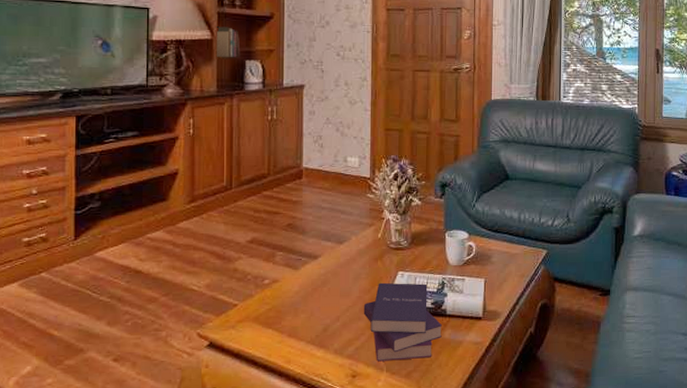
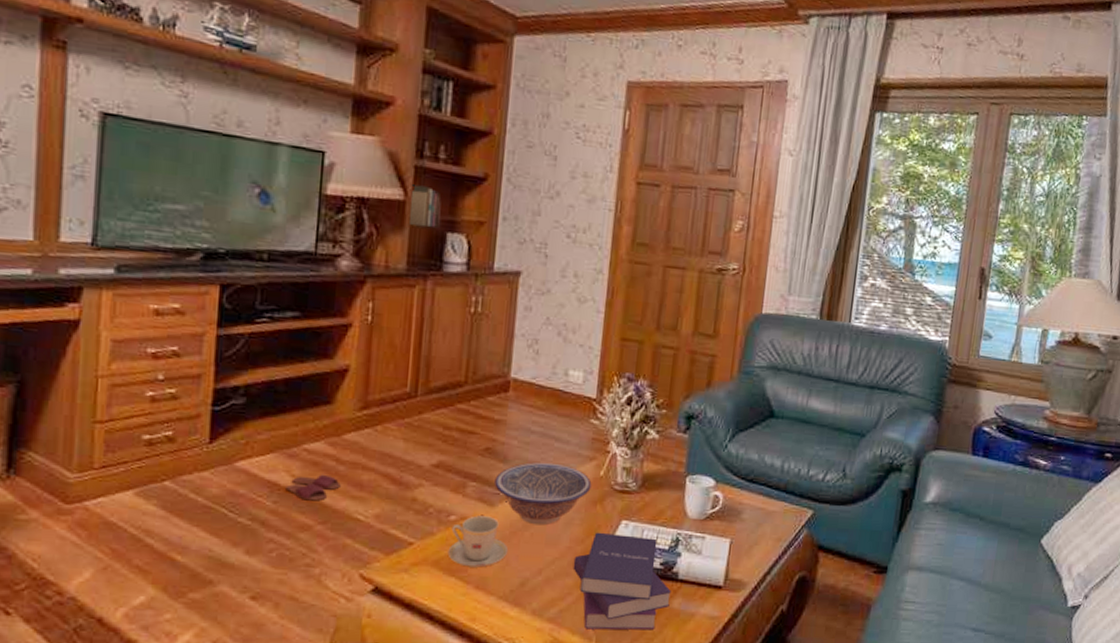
slippers: none [135,256,178,278] -> present [285,474,341,501]
teacup: none [265,278,312,320] -> present [447,516,509,568]
decorative bowl: none [297,232,372,282] -> present [494,462,592,525]

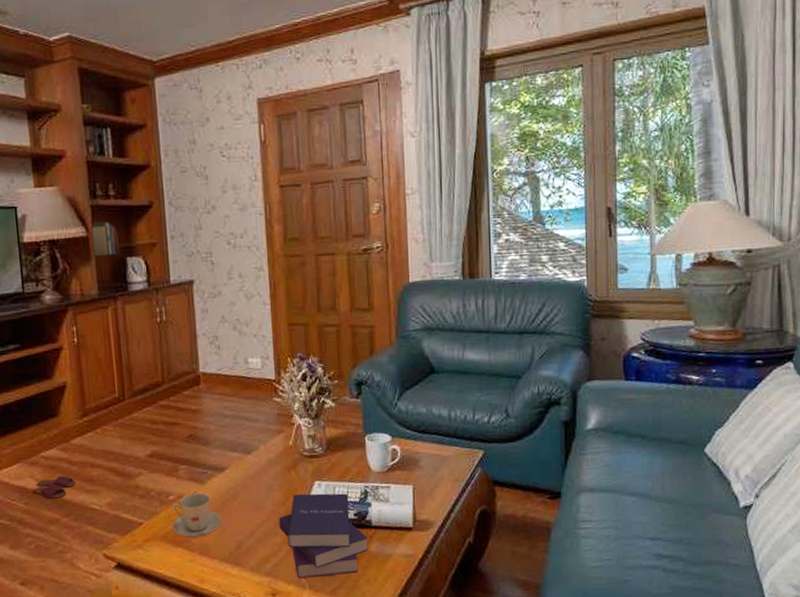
decorative bowl: present [494,462,592,525] -> none [201,440,284,495]

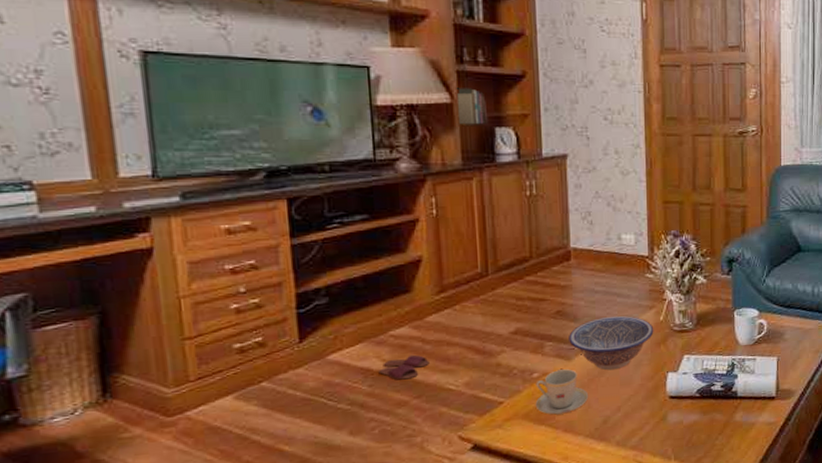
decorative bowl: none [201,440,284,495] -> present [569,316,654,370]
book: present [278,493,368,579] -> none [646,366,733,450]

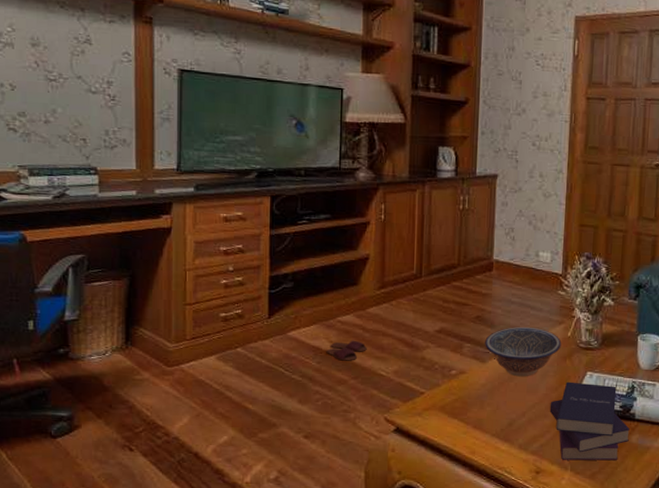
books: present [456,88,489,125] -> none [407,110,434,144]
teacup: present [535,369,589,415] -> none [451,370,498,412]
book: none [646,366,733,450] -> present [549,381,630,461]

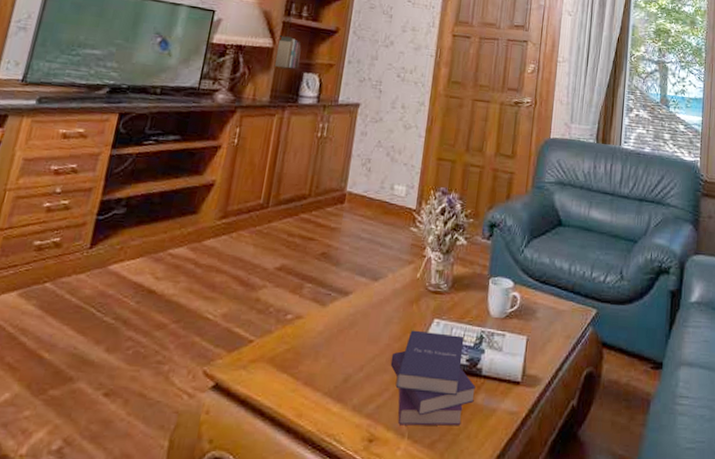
slippers: present [326,340,367,361] -> none [148,276,196,302]
books: none [407,110,434,144] -> present [272,35,302,70]
decorative bowl: present [485,327,562,377] -> none [327,266,410,324]

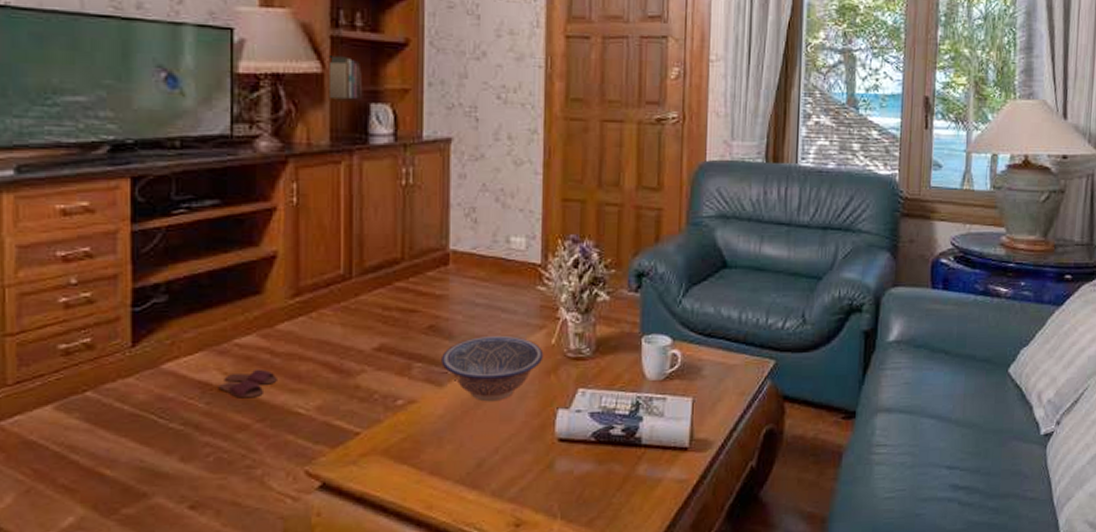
slippers: none [148,276,196,302] -> present [218,369,277,398]
decorative bowl: none [327,266,410,324] -> present [441,336,544,402]
book: present [390,330,476,426] -> none [531,403,635,506]

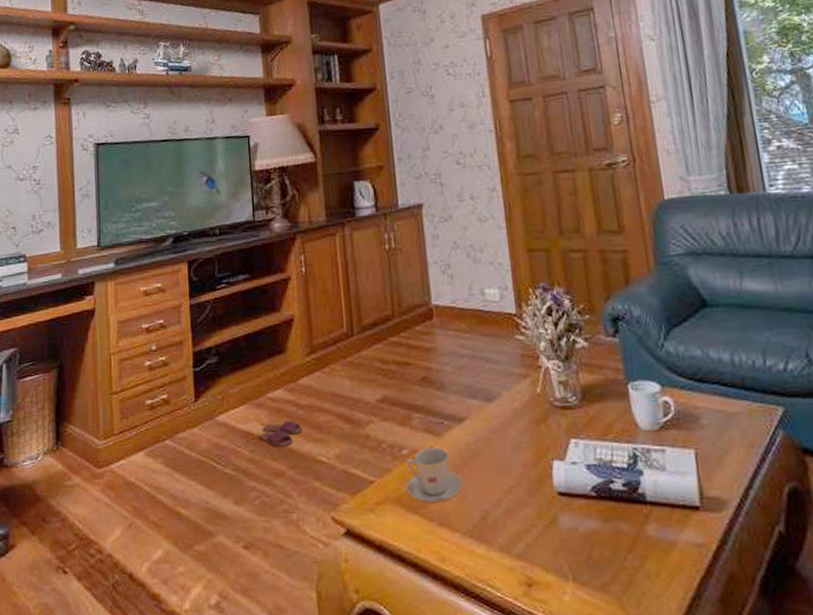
books: present [326,56,363,100] -> none [319,145,348,183]
teacup: none [397,397,462,453] -> present [405,447,464,503]
decorative bowl: present [441,336,544,402] -> none [436,386,531,452]

